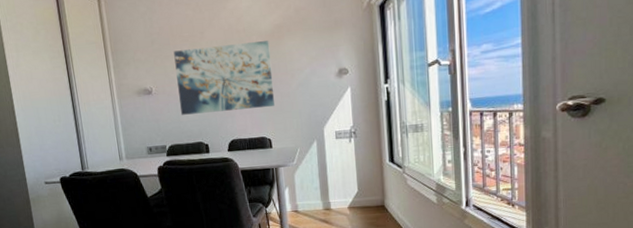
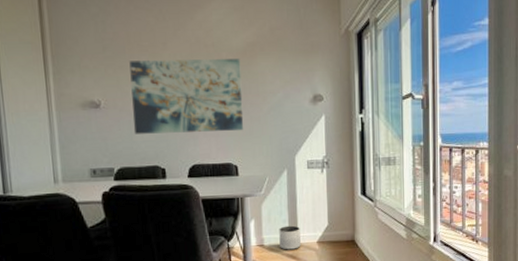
planter: none [311,192,333,215] -> present [279,225,301,250]

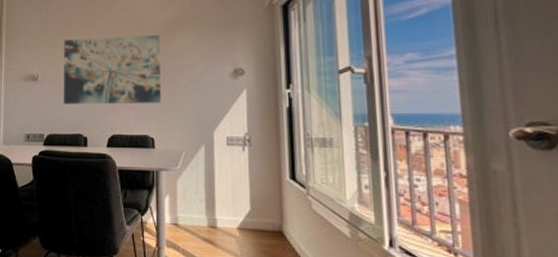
planter: present [279,225,301,250] -> none [195,206,219,234]

